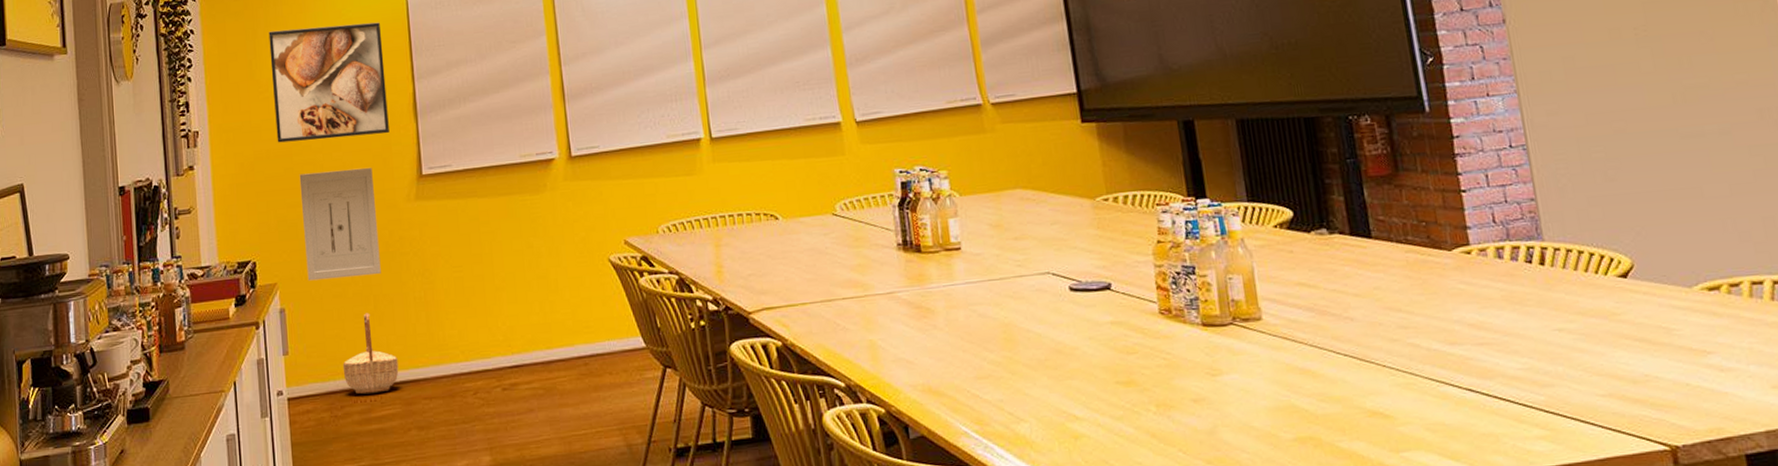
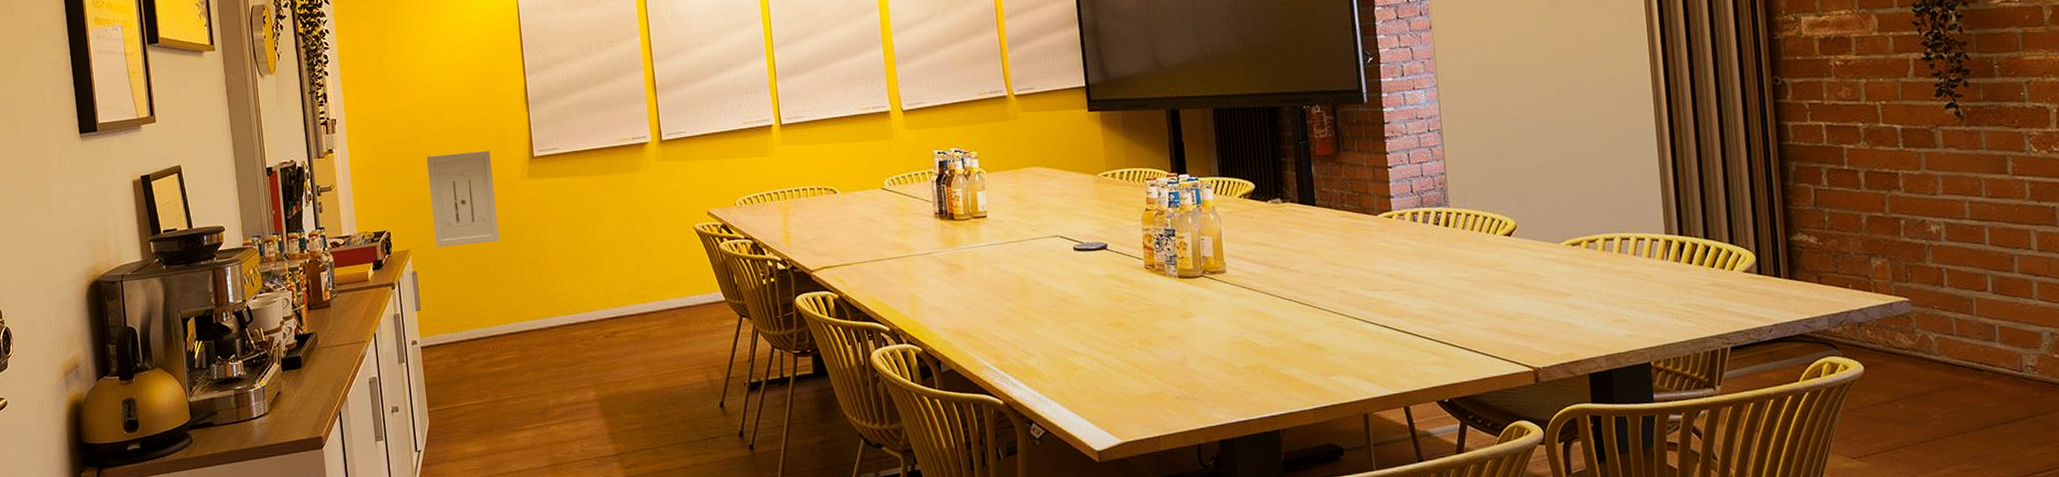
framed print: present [268,22,389,143] -> none [396,23,504,129]
basket: present [342,313,399,395] -> none [468,274,516,343]

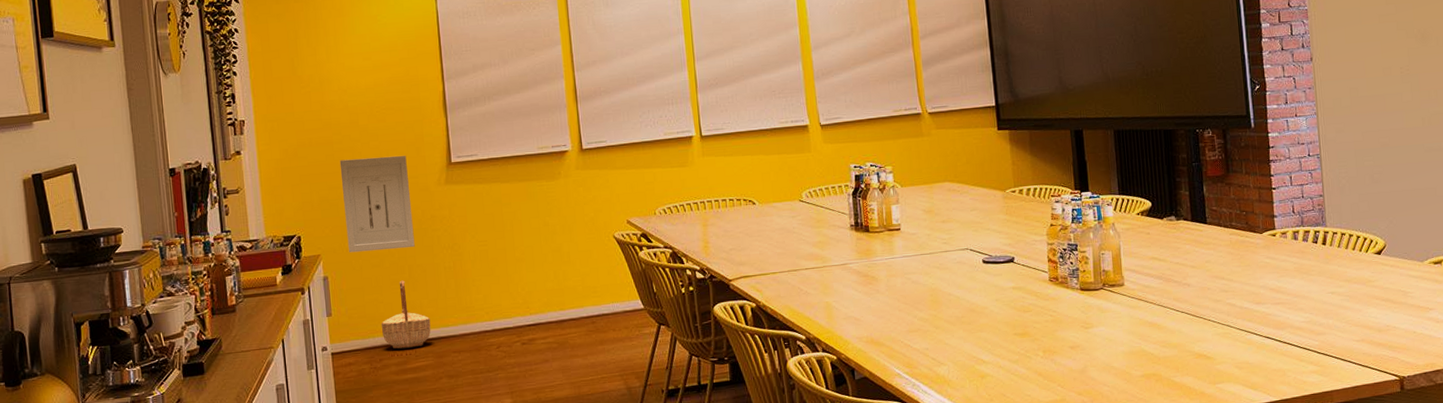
basket: none [468,274,516,343] -> present [381,280,431,349]

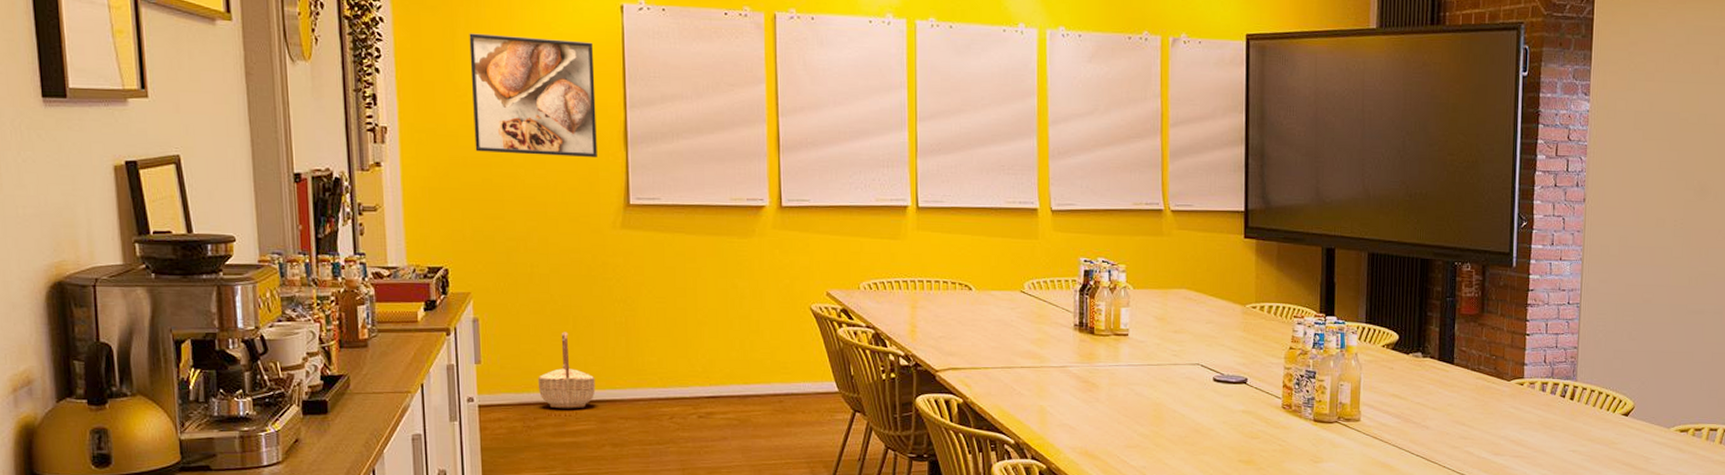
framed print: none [309,28,422,132] -> present [469,33,597,158]
wall art: present [339,156,415,253] -> none [498,186,582,296]

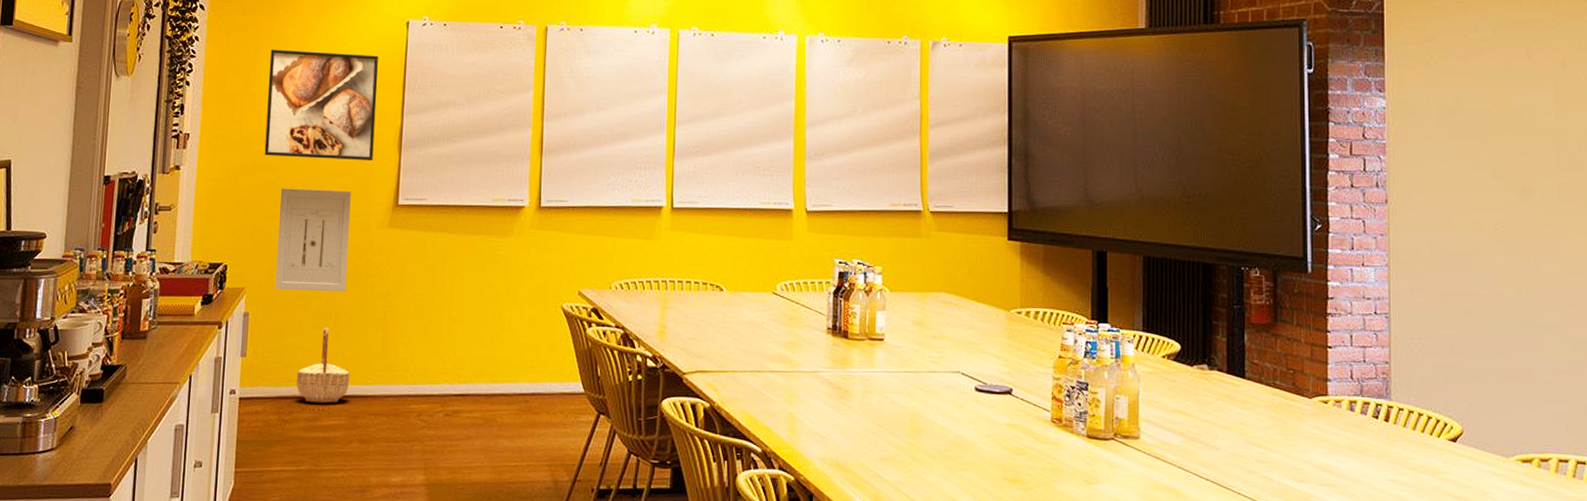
wall art: none [498,186,582,296] -> present [275,188,351,293]

